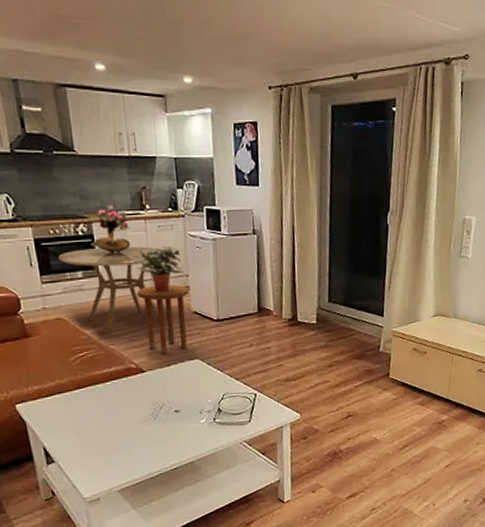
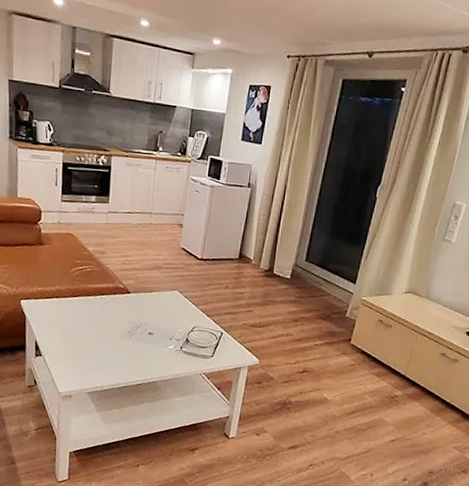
dining table: present [58,246,175,333] -> none [79,177,176,254]
bouquet: present [90,203,131,253] -> none [107,141,142,186]
side table: present [137,284,190,355] -> none [137,218,182,281]
potted plant: present [138,245,183,292] -> none [142,185,181,226]

